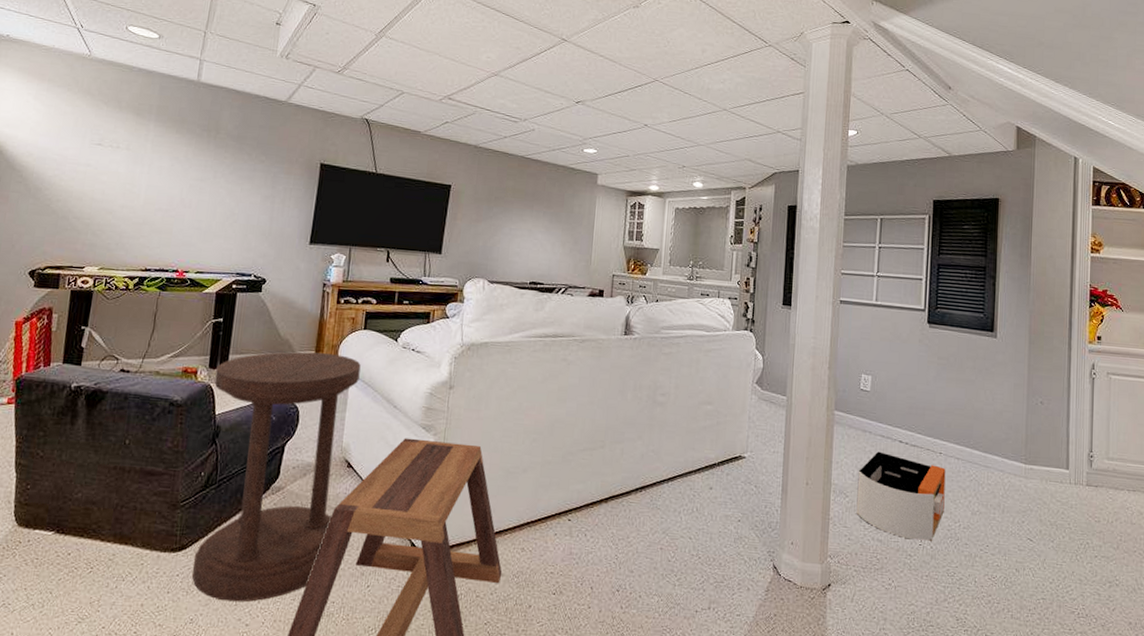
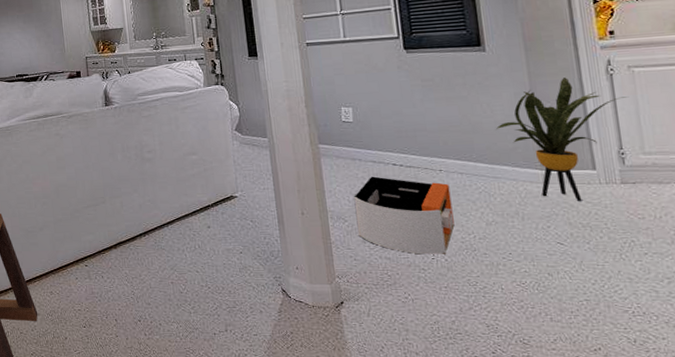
house plant: none [994,375,1103,499] -> present [496,78,628,201]

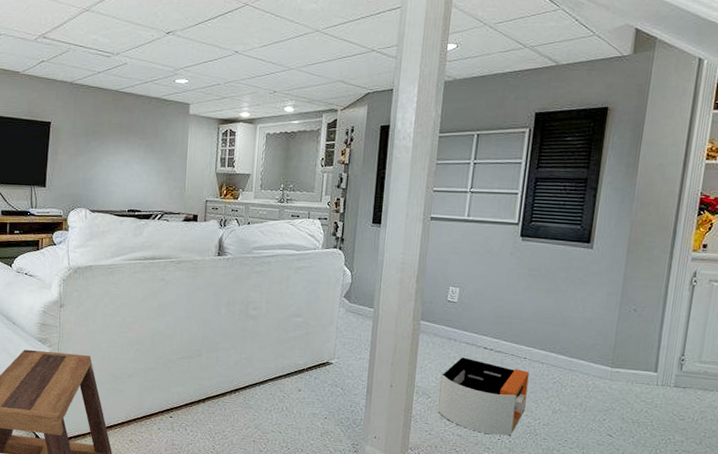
house plant: present [496,78,628,201] -> none [583,283,702,399]

